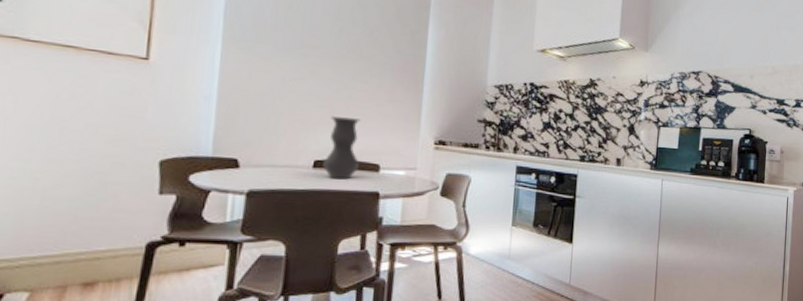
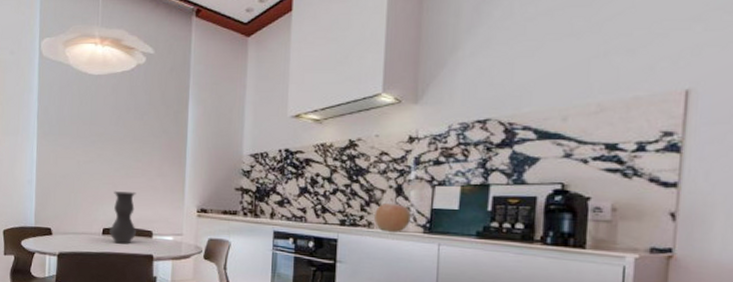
fruit: none [610,137,641,170] -> present [374,198,411,234]

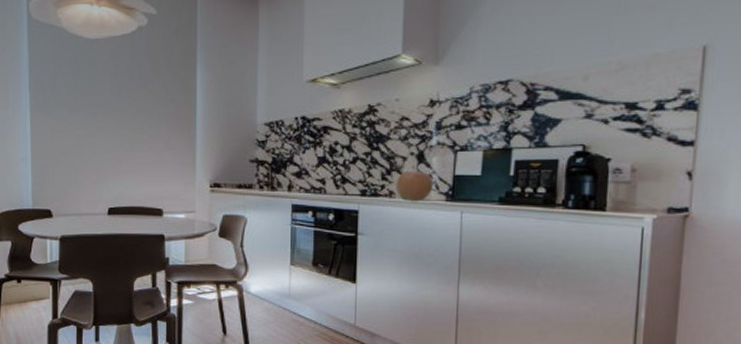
vase: present [109,190,137,244] -> none [116,166,145,224]

